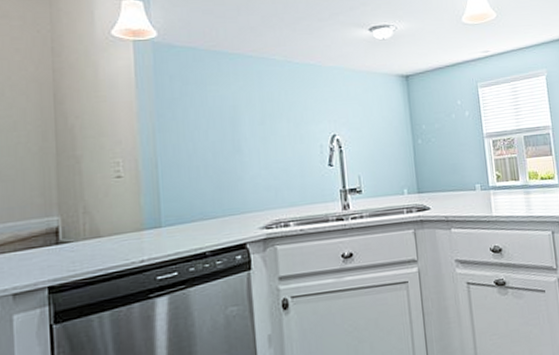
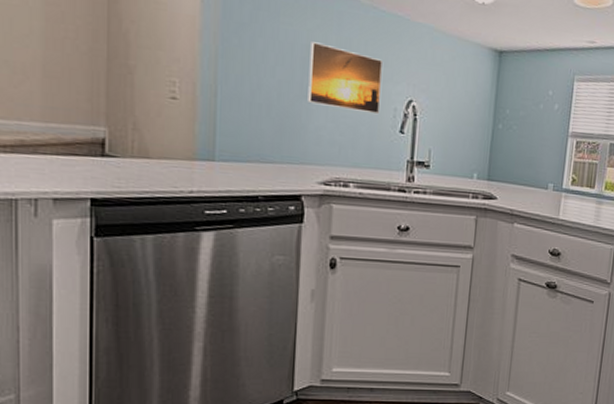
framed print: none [237,101,308,157] -> present [308,42,382,115]

